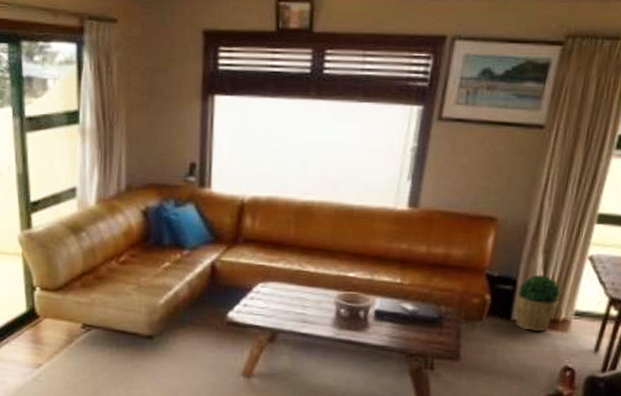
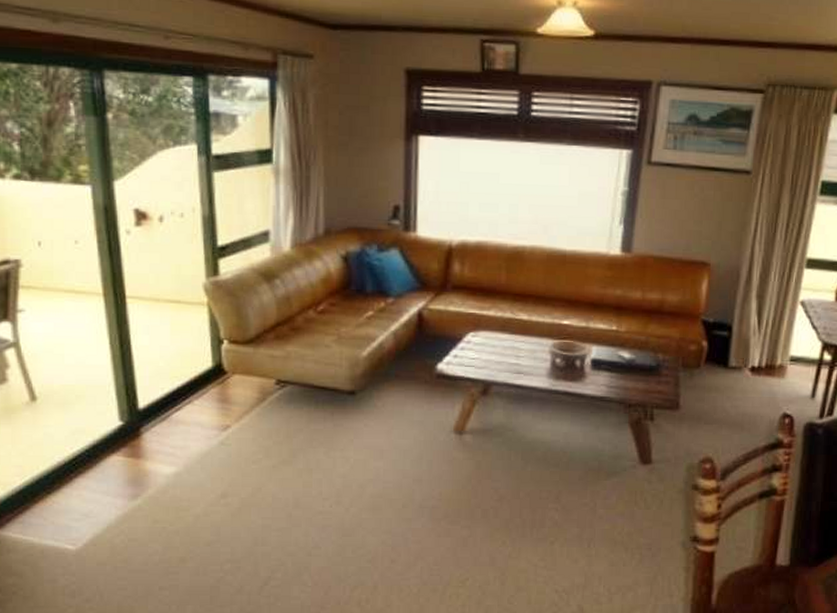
potted plant: present [515,274,561,332] -> none [732,320,776,379]

